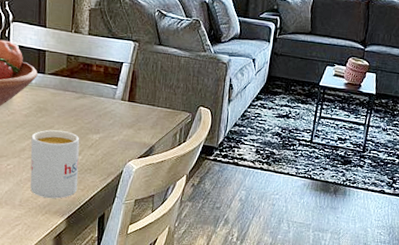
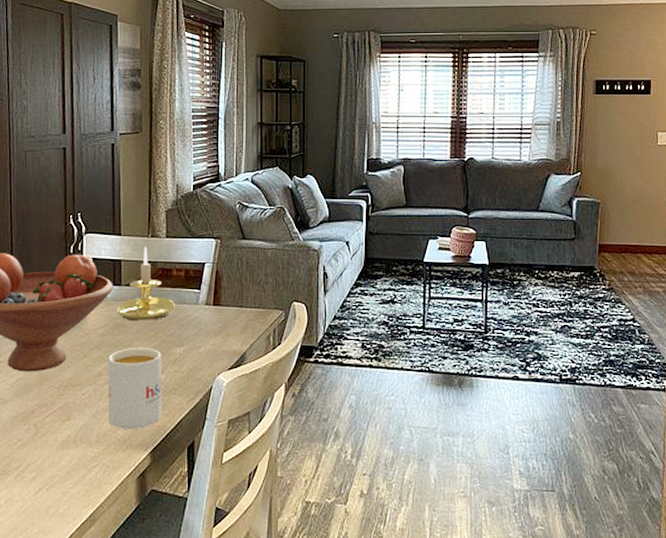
candle holder: none [40,40,94,108] -> present [116,246,175,321]

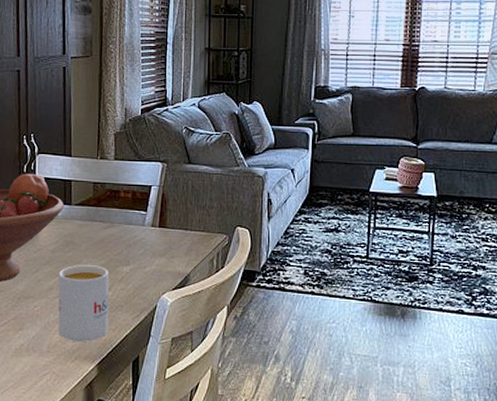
candle holder: present [116,246,175,321] -> none [66,168,122,239]

